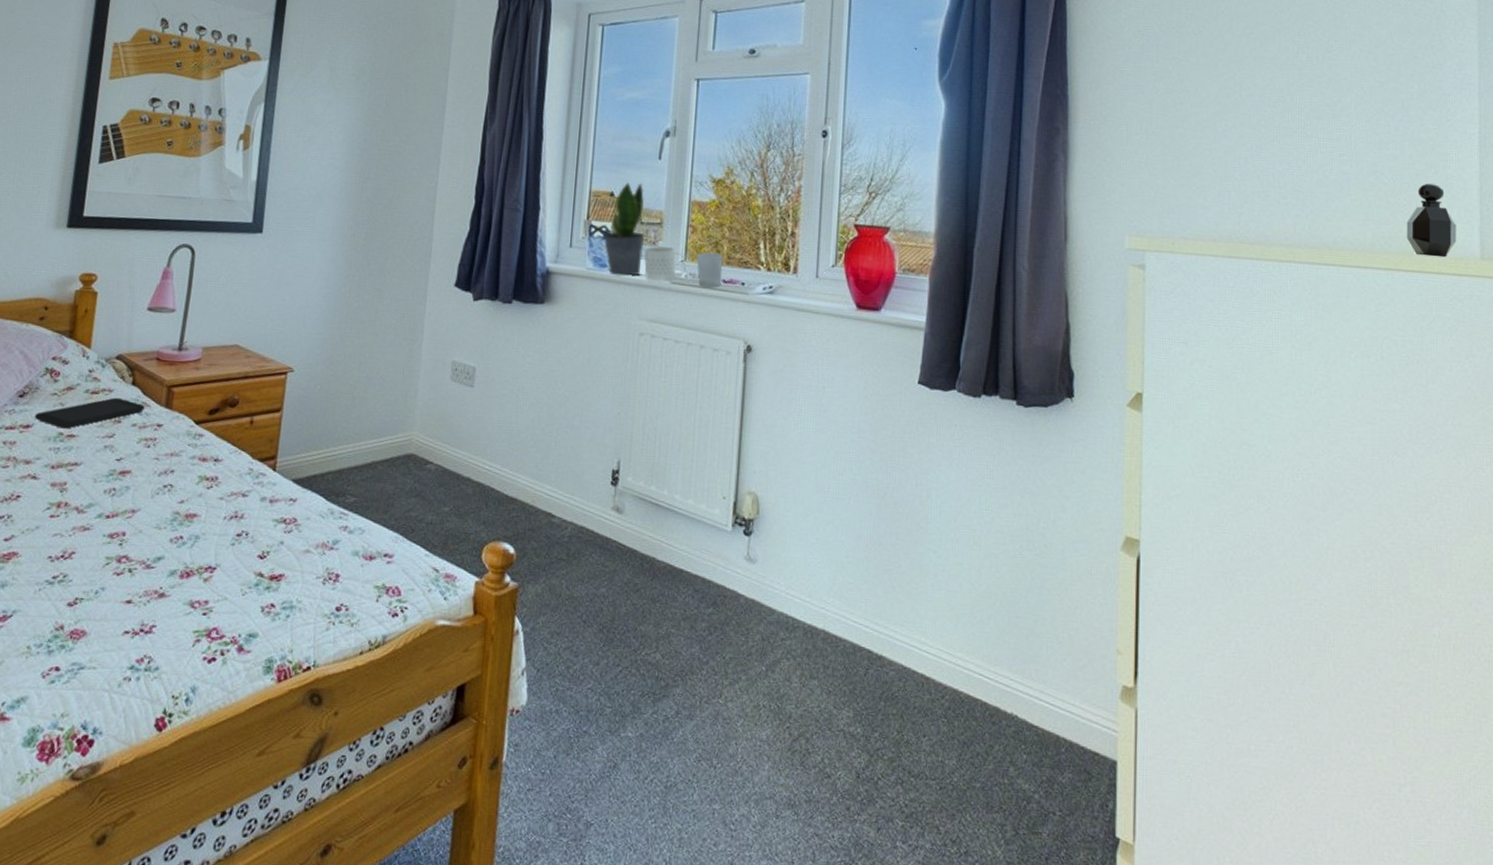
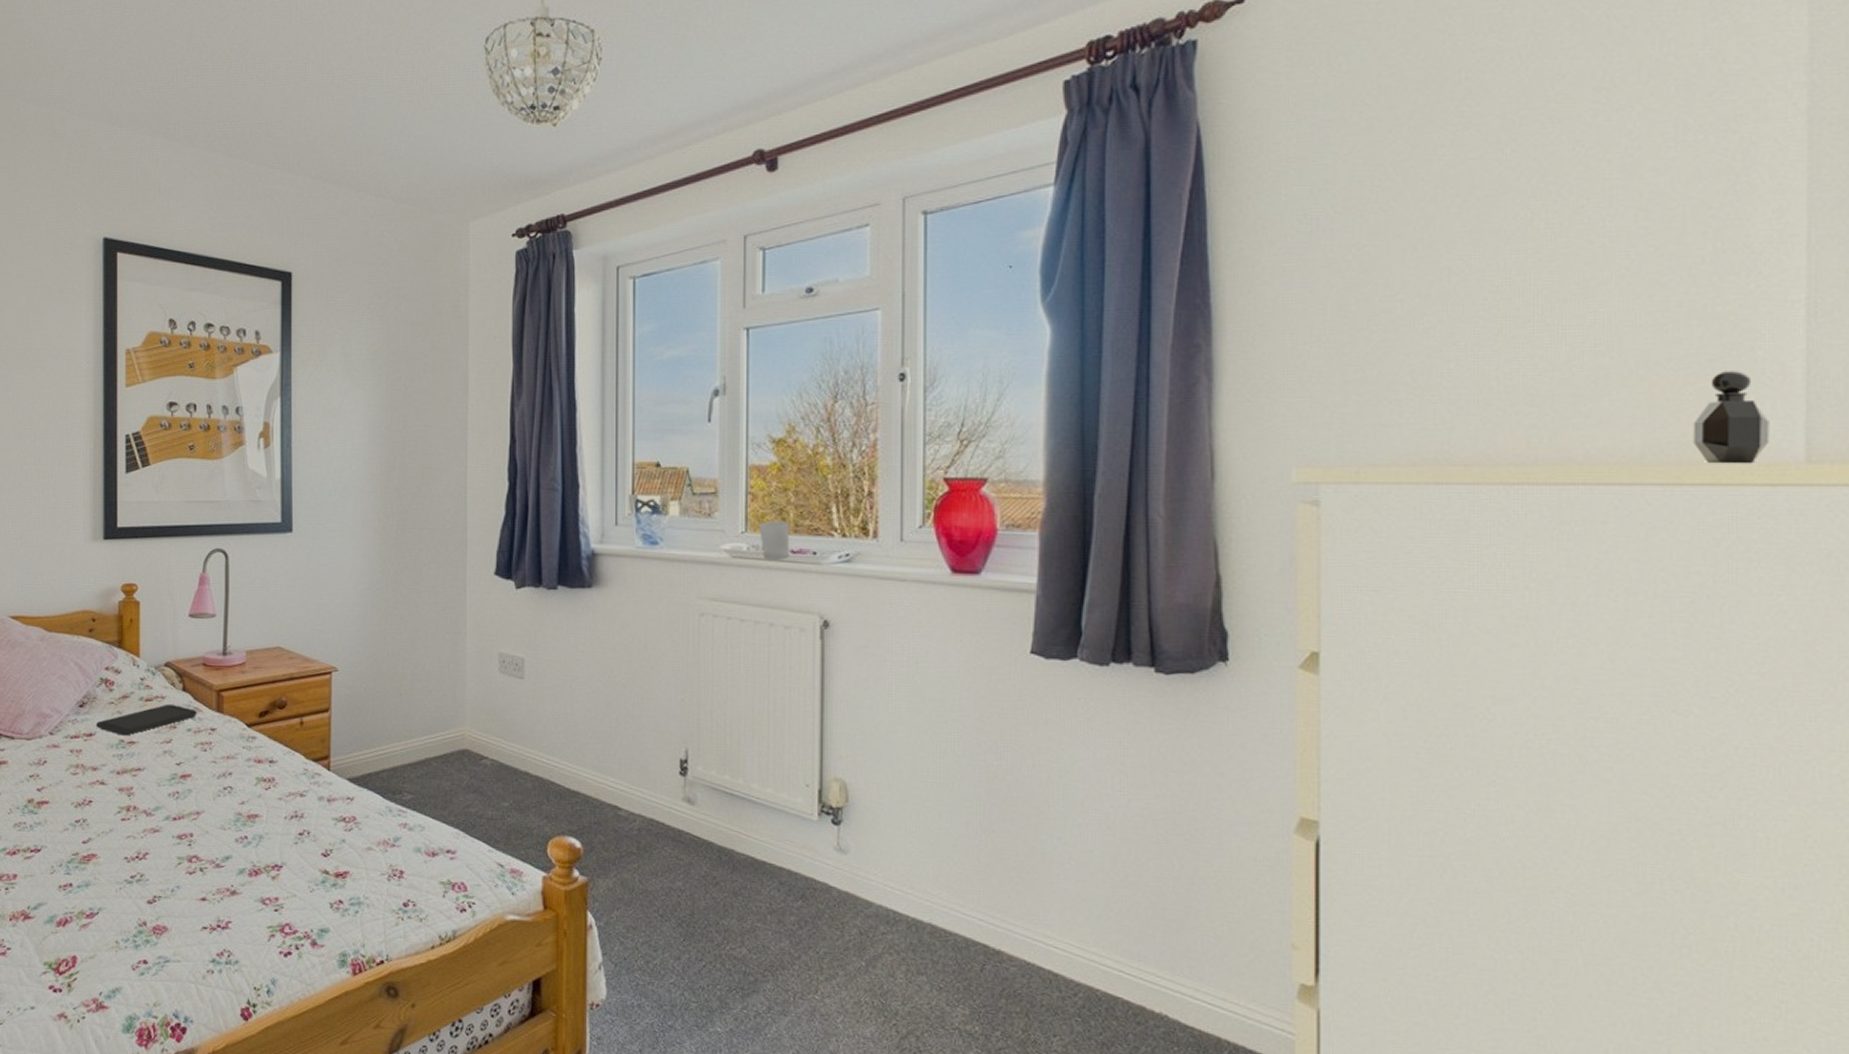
potted plant: present [603,181,645,277] -> none [652,449,699,554]
mug: present [644,246,686,283] -> none [698,518,747,559]

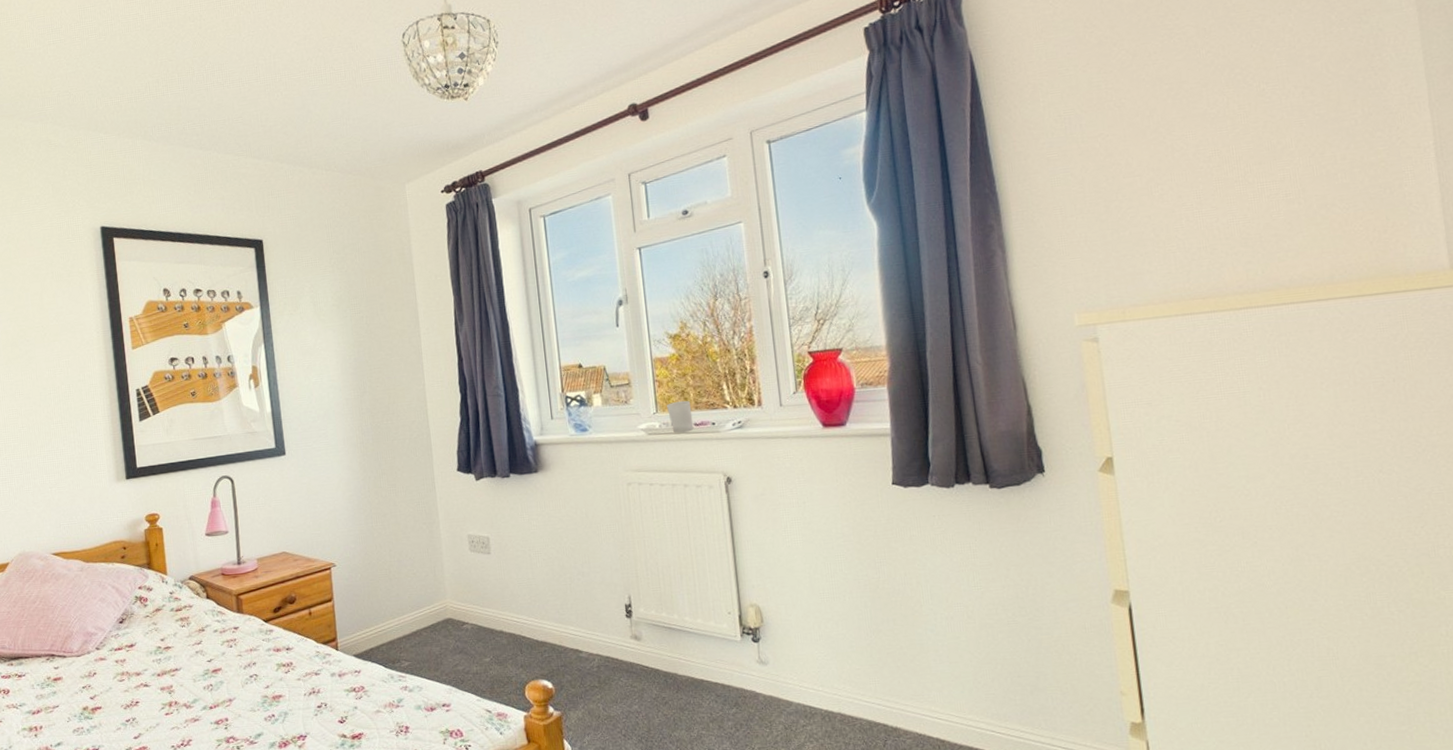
mobile phone: present [95,703,197,736] -> none [135,610,221,643]
perfume bottle: present [1693,369,1770,464] -> none [1365,203,1422,278]

